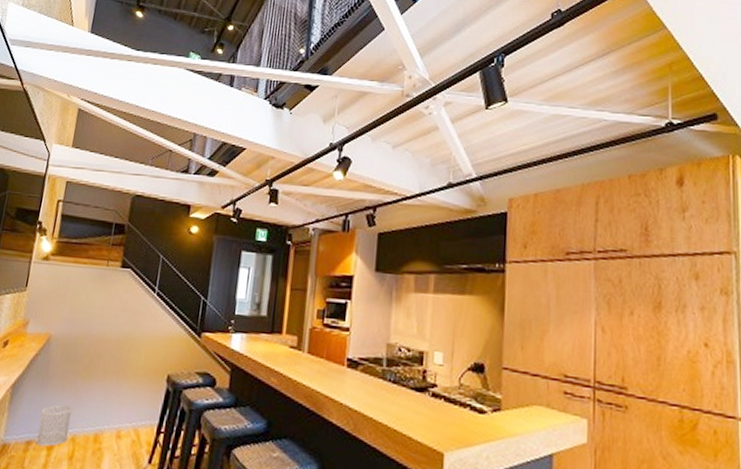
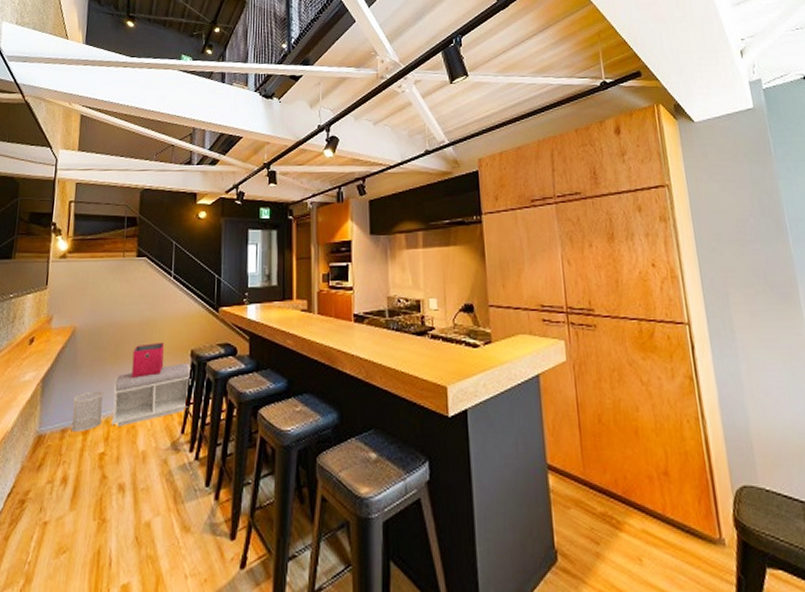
bench: none [77,387,167,448] -> present [111,363,193,428]
storage bin: none [103,362,140,398] -> present [131,342,164,378]

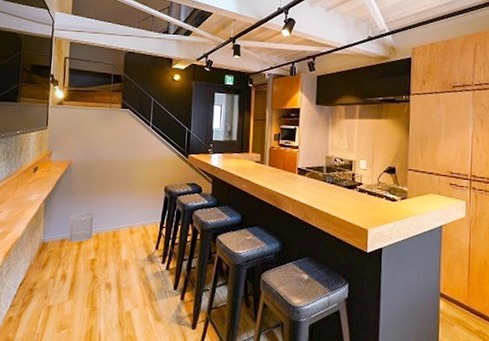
bench: present [111,363,193,428] -> none [100,196,166,241]
storage bin: present [131,342,164,378] -> none [116,178,143,205]

